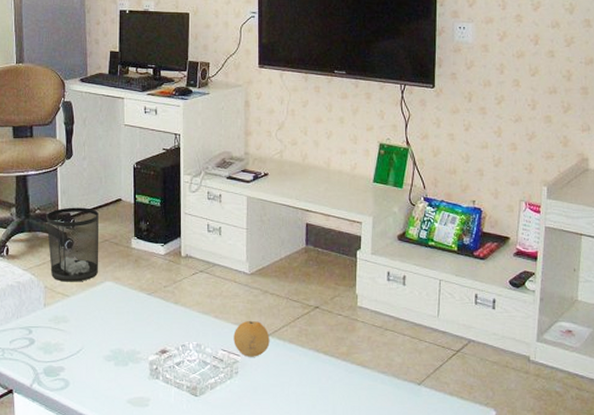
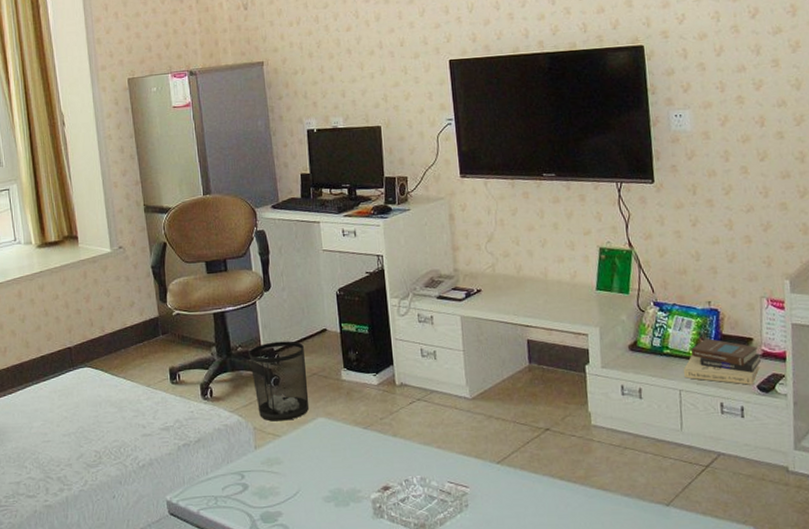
fruit: present [233,320,270,357] -> none [459,448,500,488]
books: none [444,235,516,280] -> present [683,338,762,385]

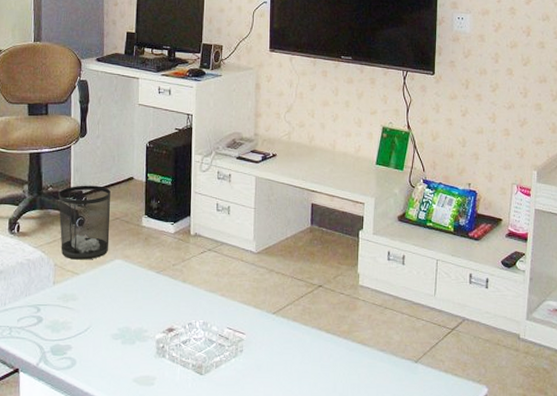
books: present [683,338,762,385] -> none [441,216,507,260]

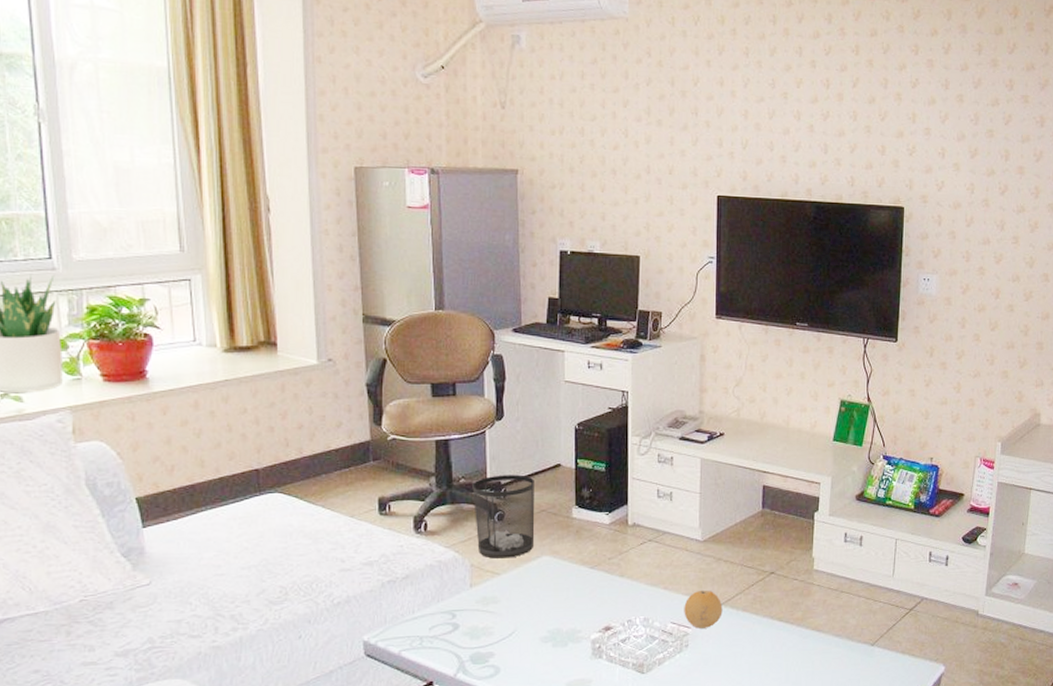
fruit: none [239,298,274,335] -> present [684,590,723,629]

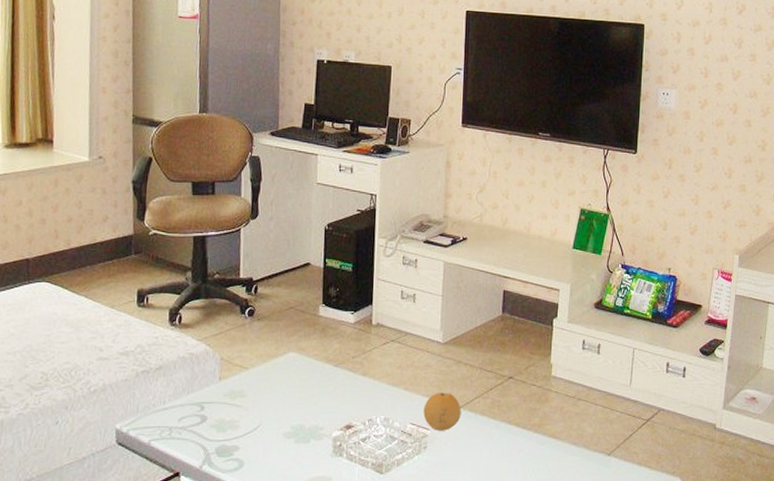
waste bin: present [472,474,535,559] -> none [225,271,284,353]

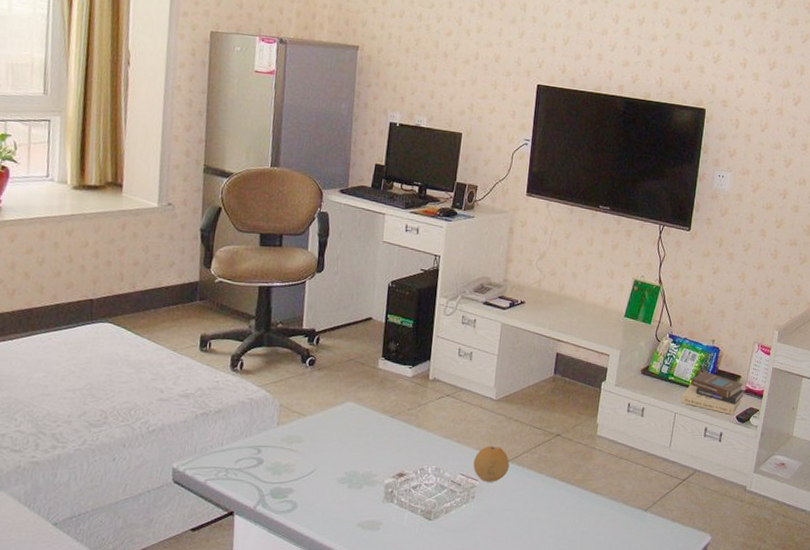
books: none [638,302,707,348] -> present [680,371,745,415]

